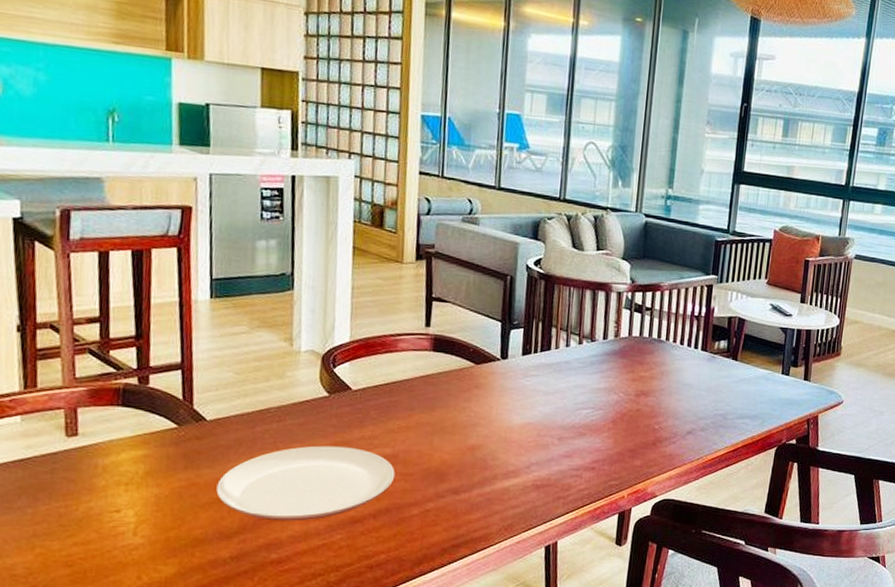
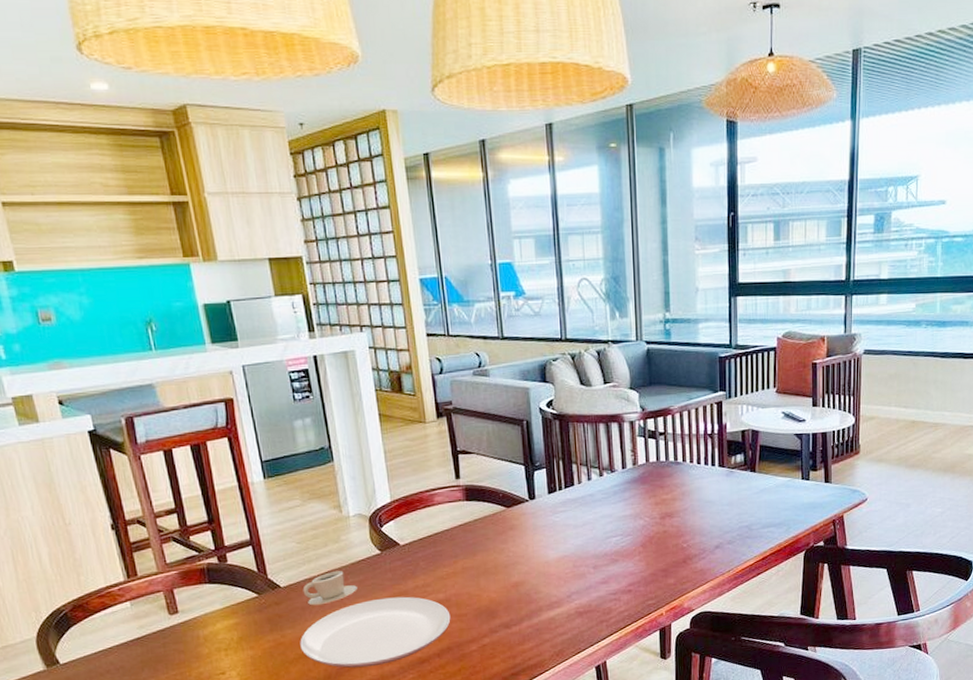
cup: none [231,410,295,446] -> present [303,571,357,606]

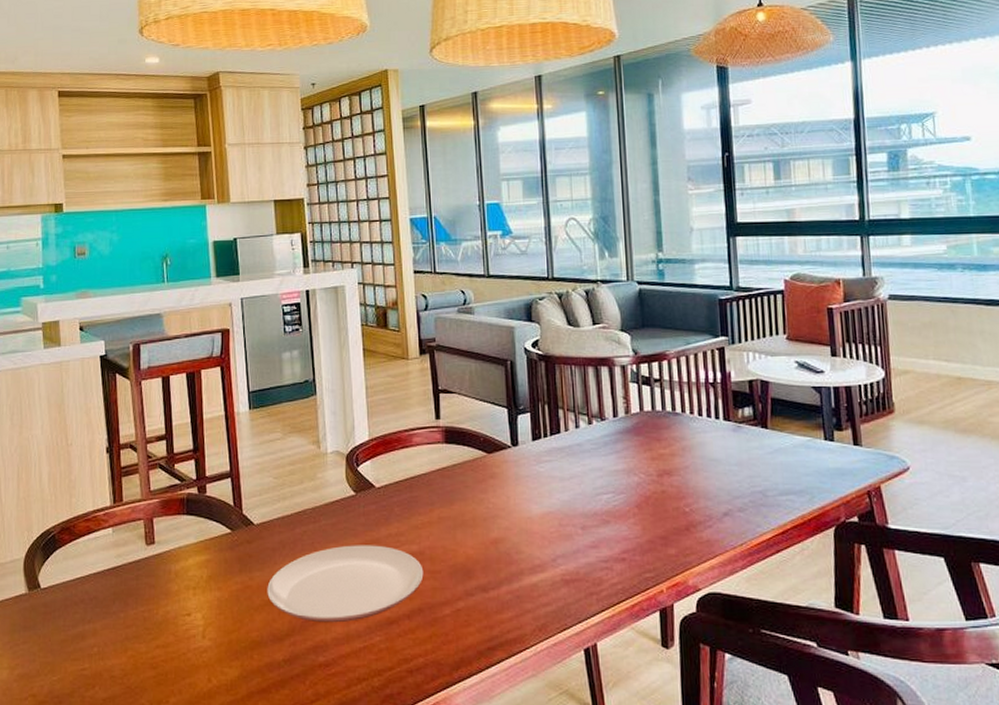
cup: present [303,571,357,606] -> none [275,511,329,548]

